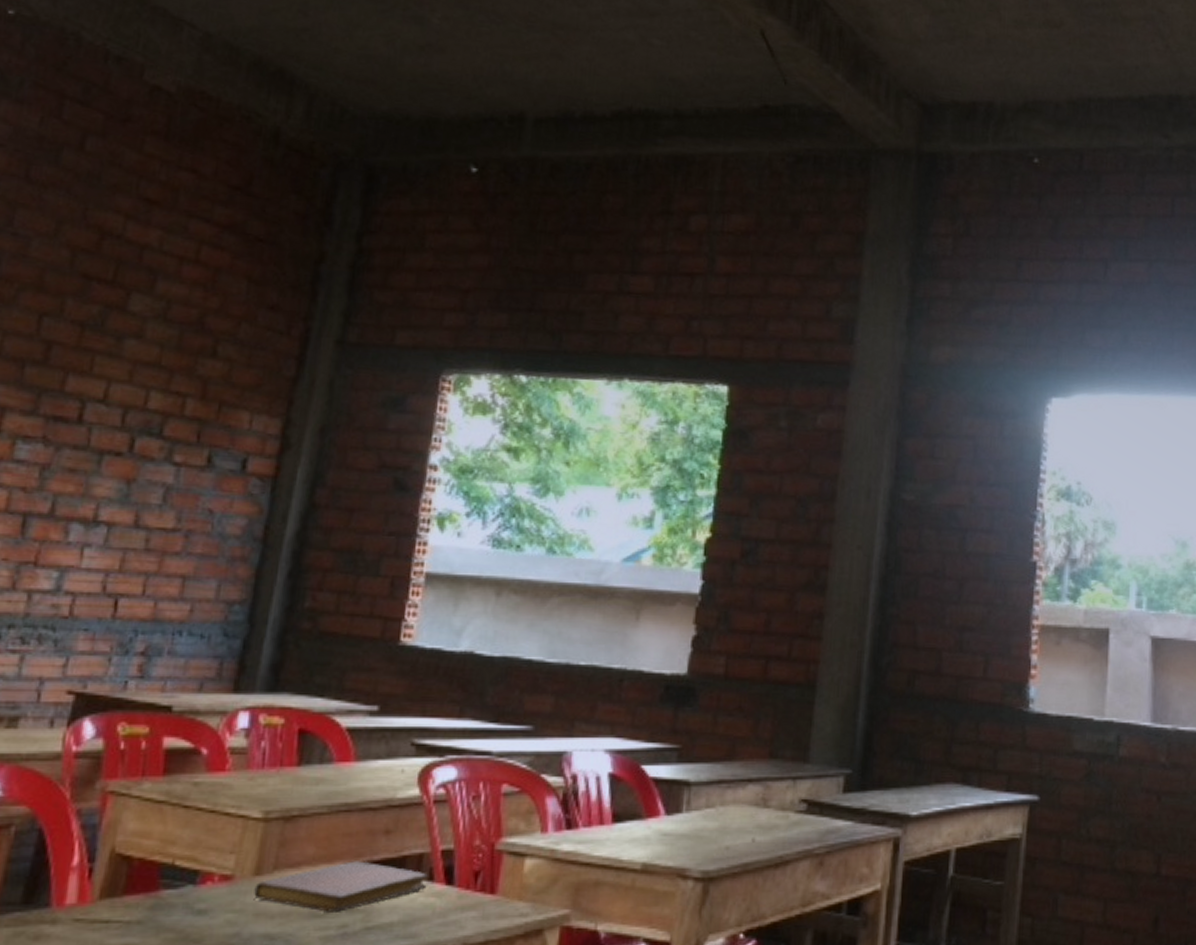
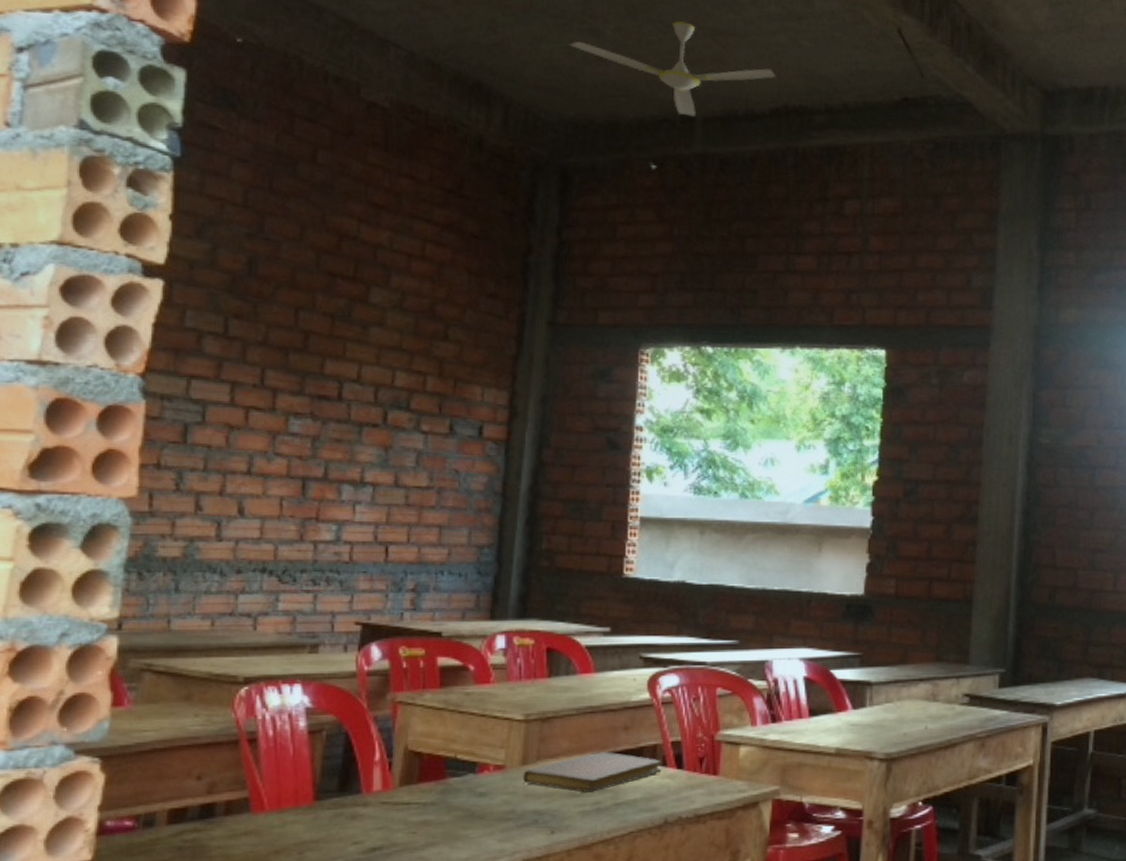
ceiling fan: none [388,12,621,116] -> present [569,21,776,116]

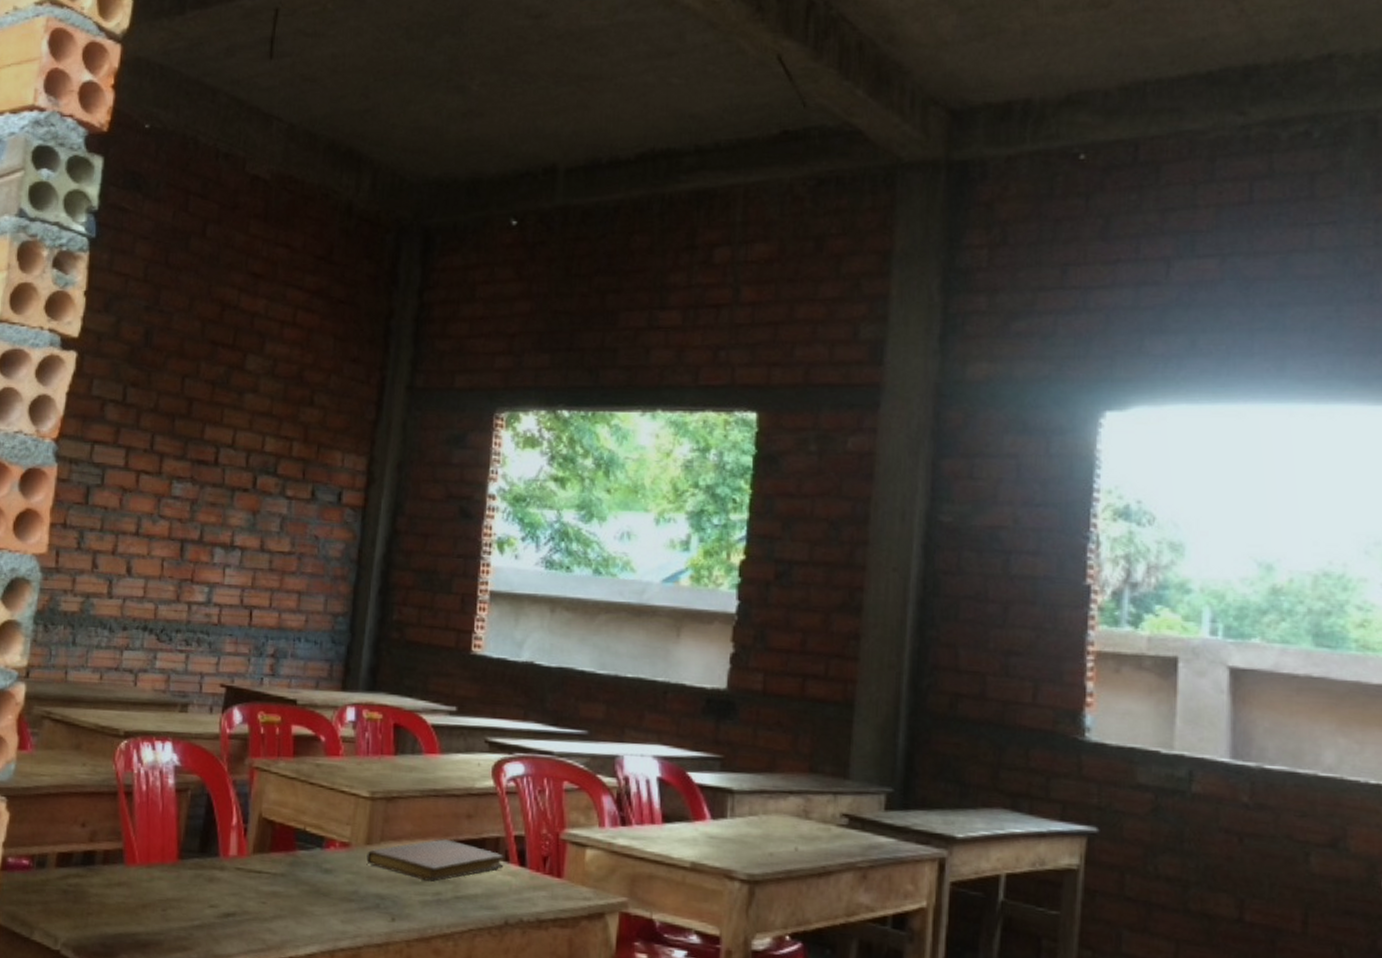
ceiling fan: present [569,21,776,116] -> none [435,70,643,168]

